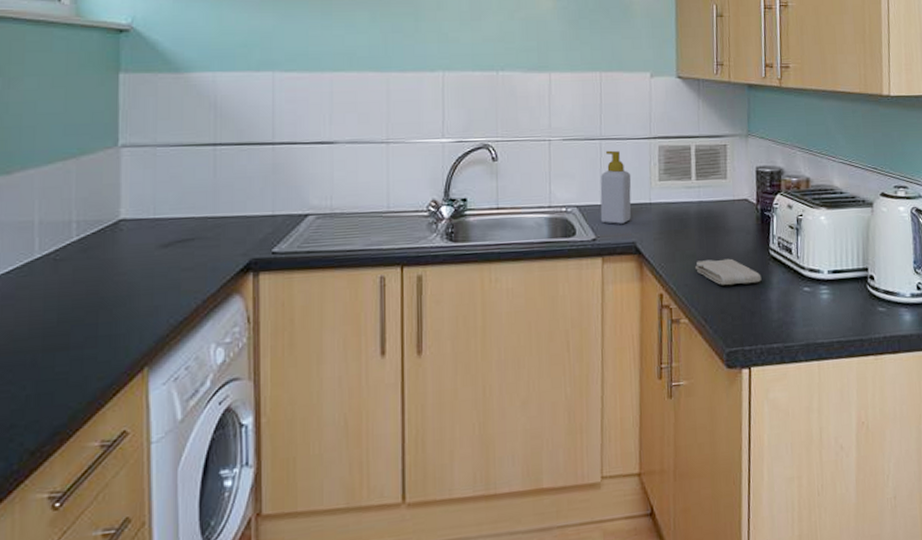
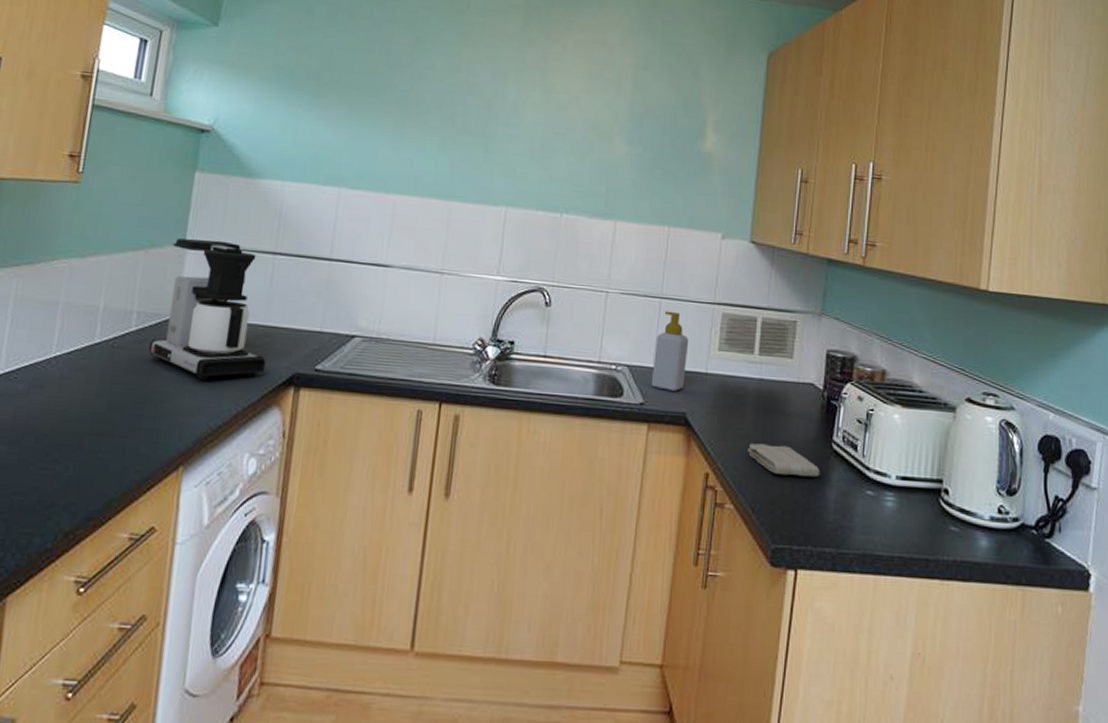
coffee maker: none [95,138,221,280] -> present [149,238,266,381]

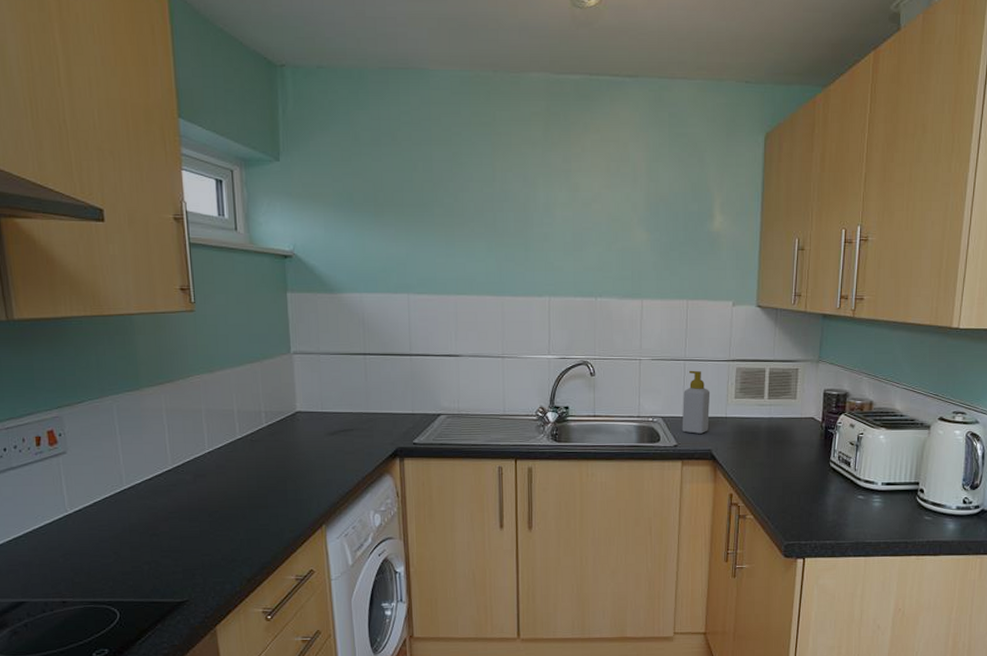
coffee maker: present [149,238,266,381] -> none [280,348,374,460]
washcloth: present [747,443,820,478] -> none [762,467,821,490]

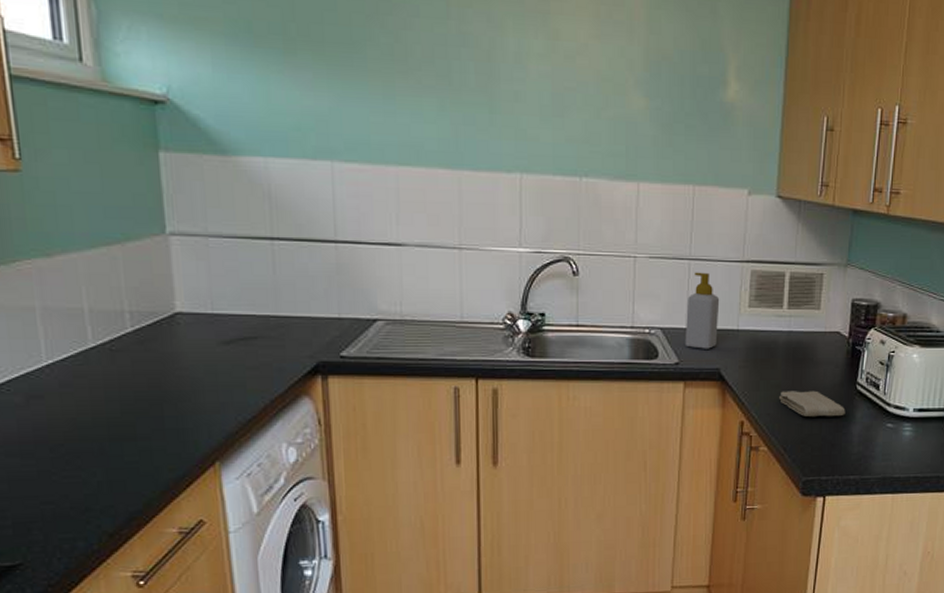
washcloth: none [762,467,821,490] -> present [778,390,846,417]

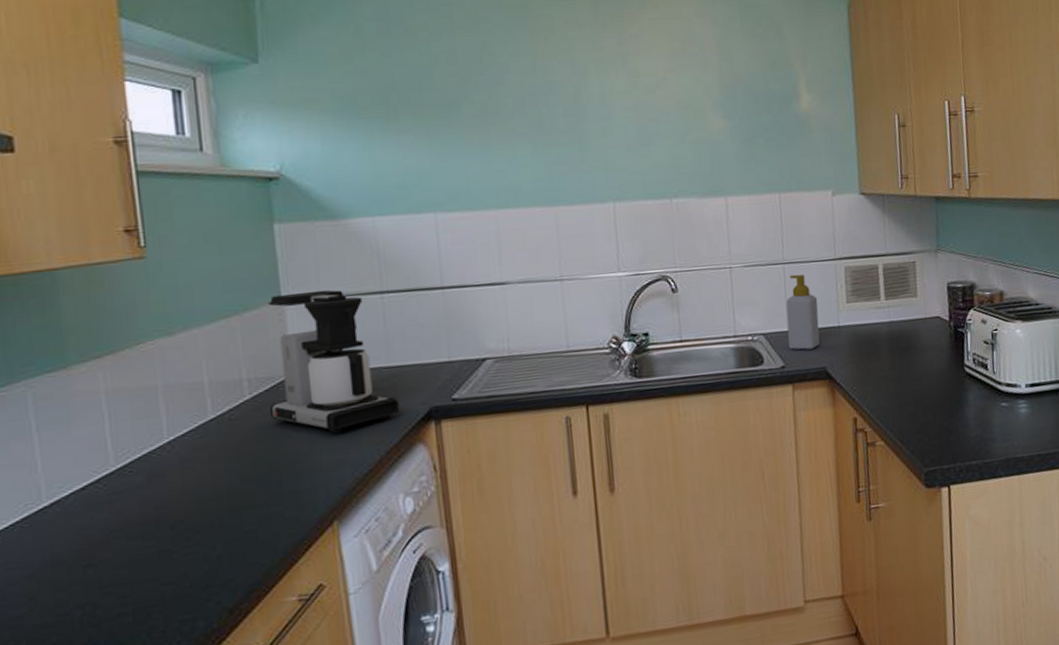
coffee maker: none [152,228,286,377] -> present [268,289,400,434]
washcloth: present [778,390,846,417] -> none [888,378,958,406]

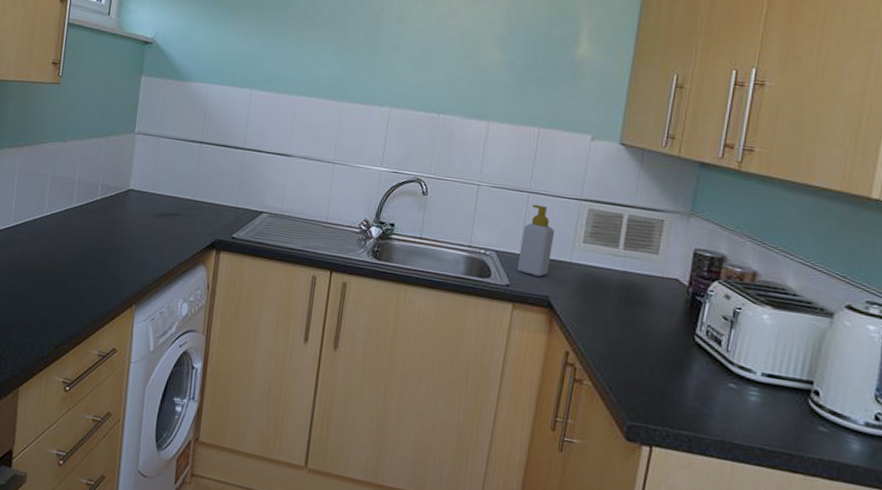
coffee maker: present [268,289,400,434] -> none [110,129,195,241]

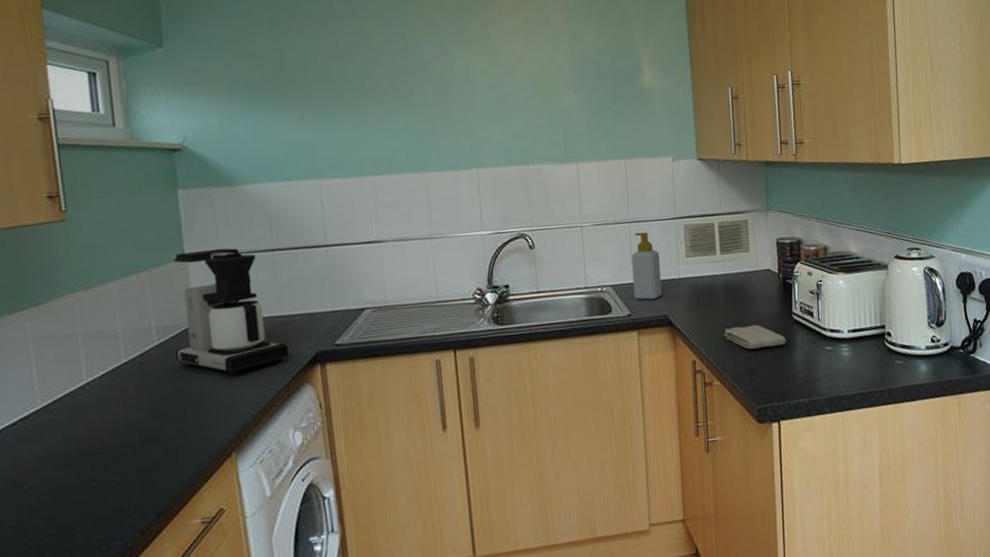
coffee maker: none [110,129,195,241] -> present [173,248,290,375]
washcloth: none [607,329,681,366] -> present [723,324,786,349]

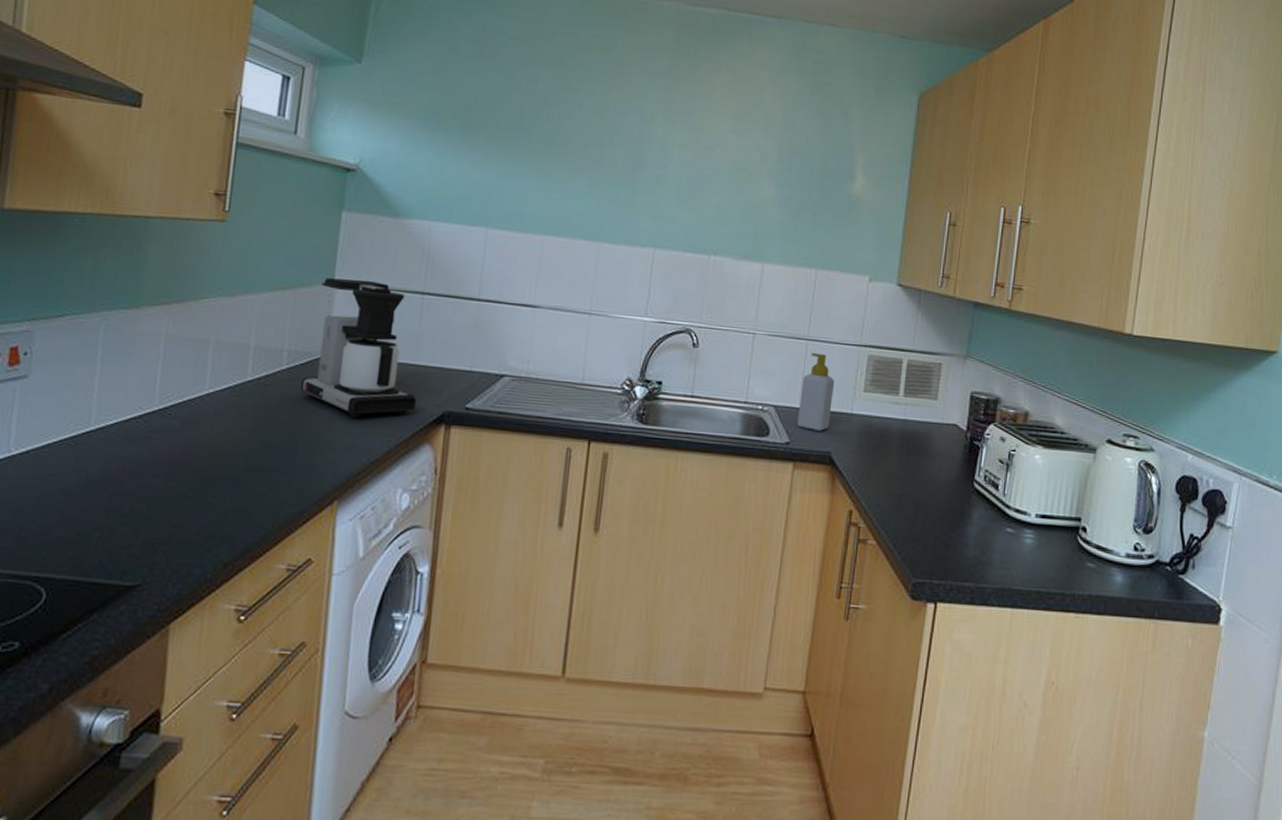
washcloth: present [723,324,786,349] -> none [890,482,961,515]

